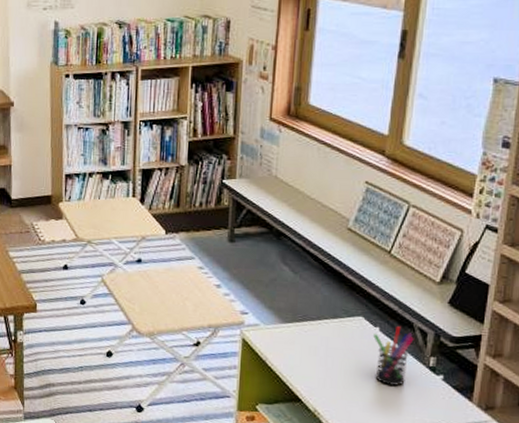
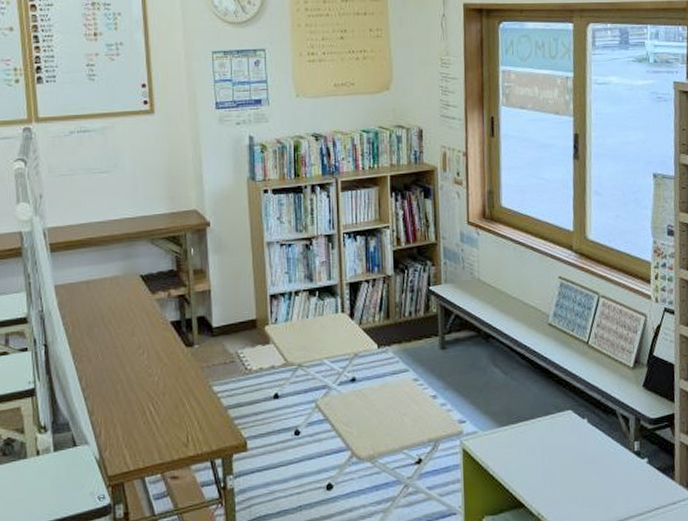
pen holder: present [373,326,414,386] -> none [583,415,618,476]

